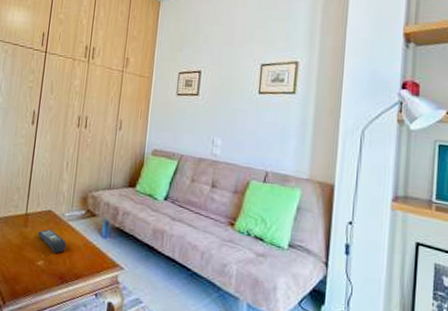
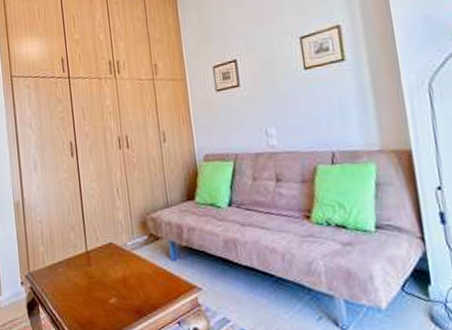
remote control: present [38,229,67,254] -> none [103,263,137,288]

